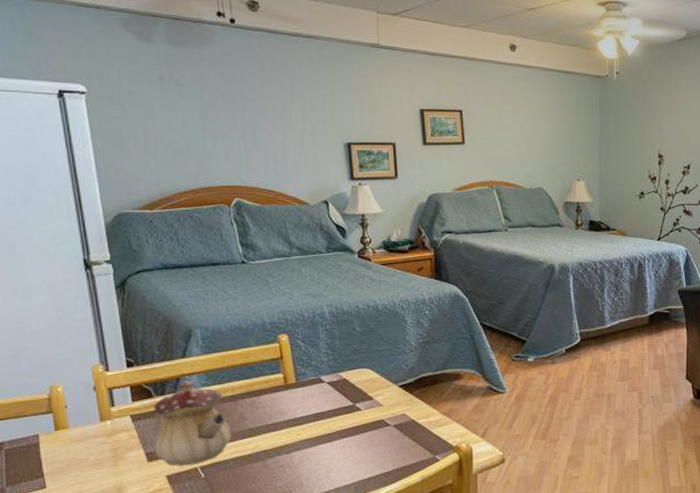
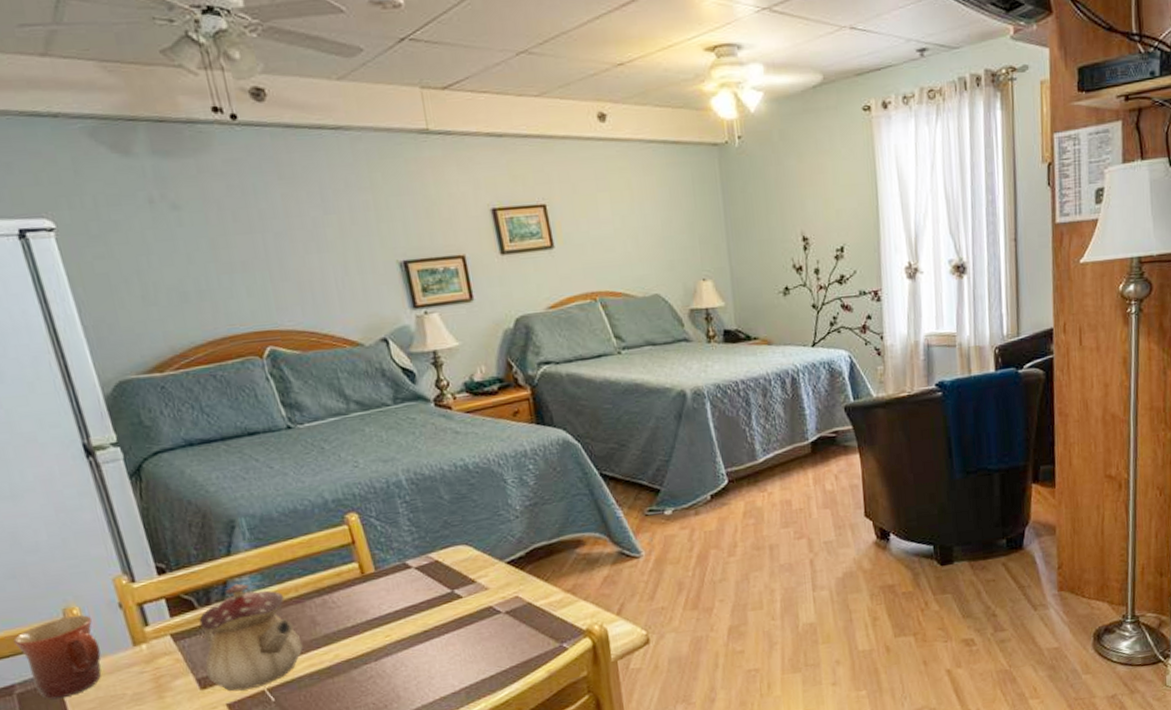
mug: none [9,393,74,457] -> present [13,615,102,700]

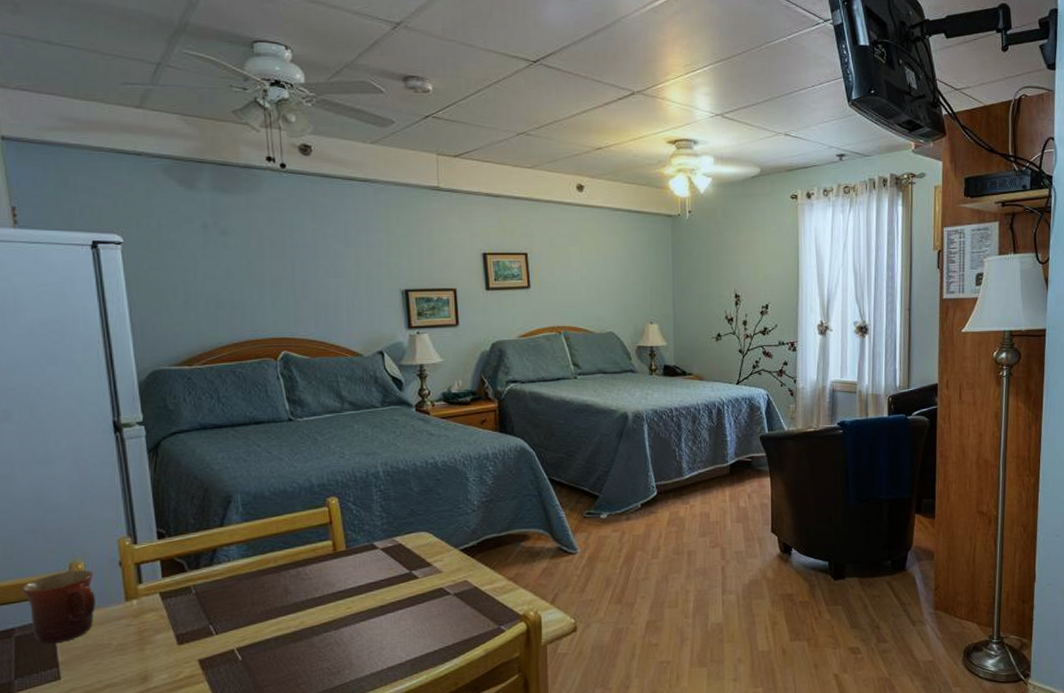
teapot: present [199,583,303,691] -> none [185,551,274,649]

